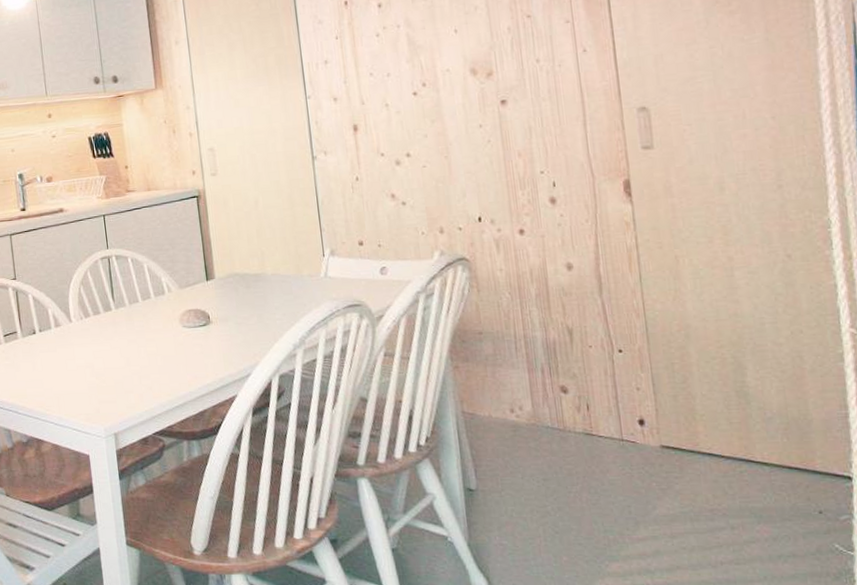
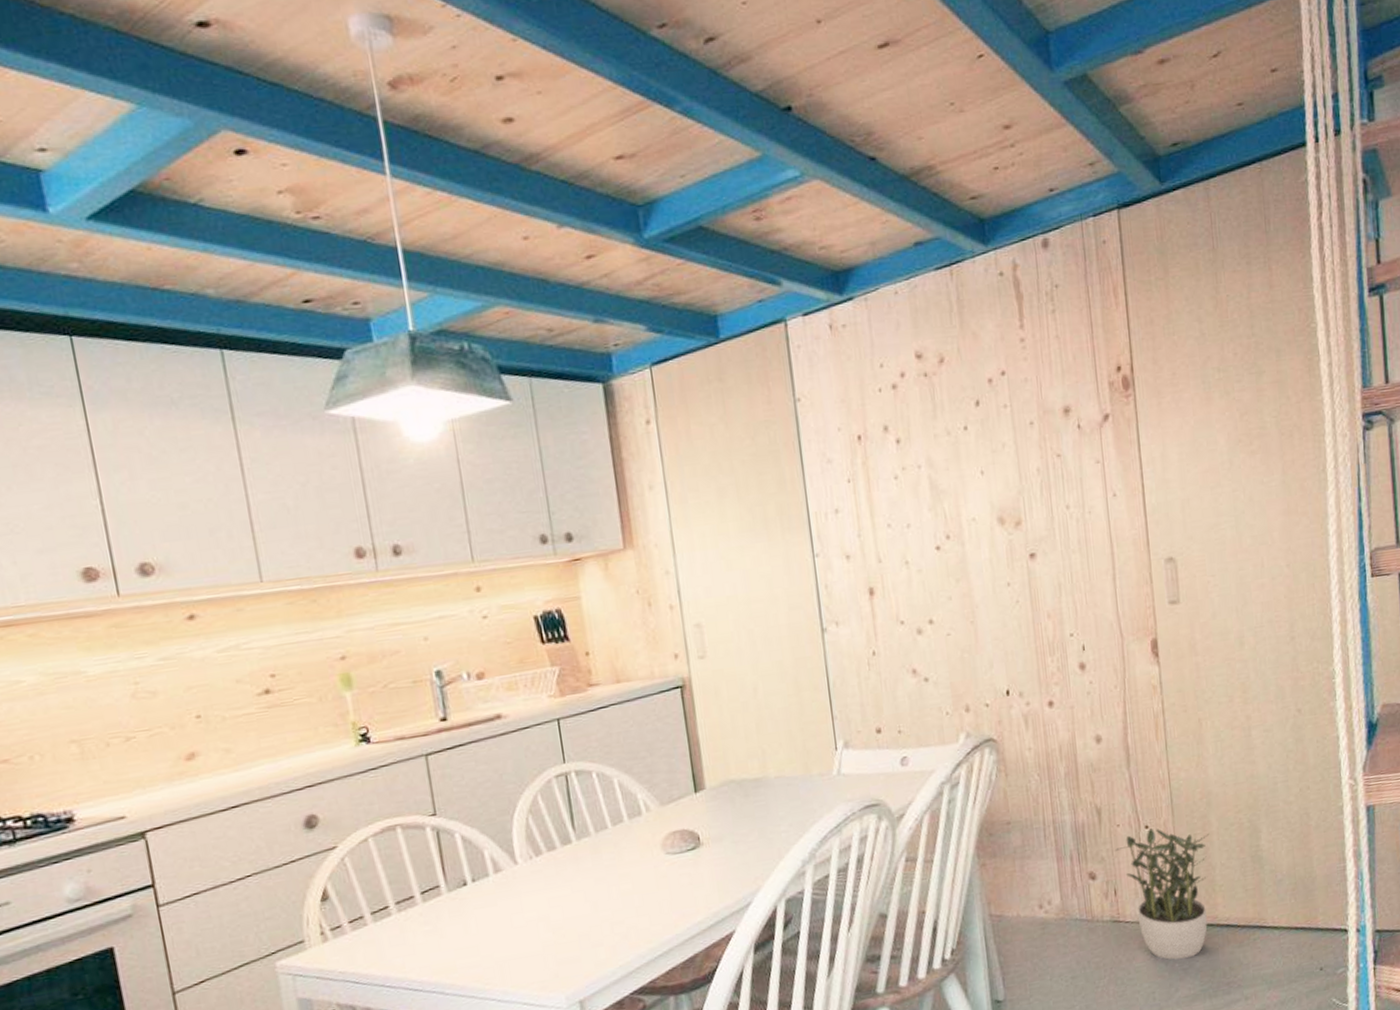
potted plant: none [587,352,689,480] -> present [1114,827,1210,960]

